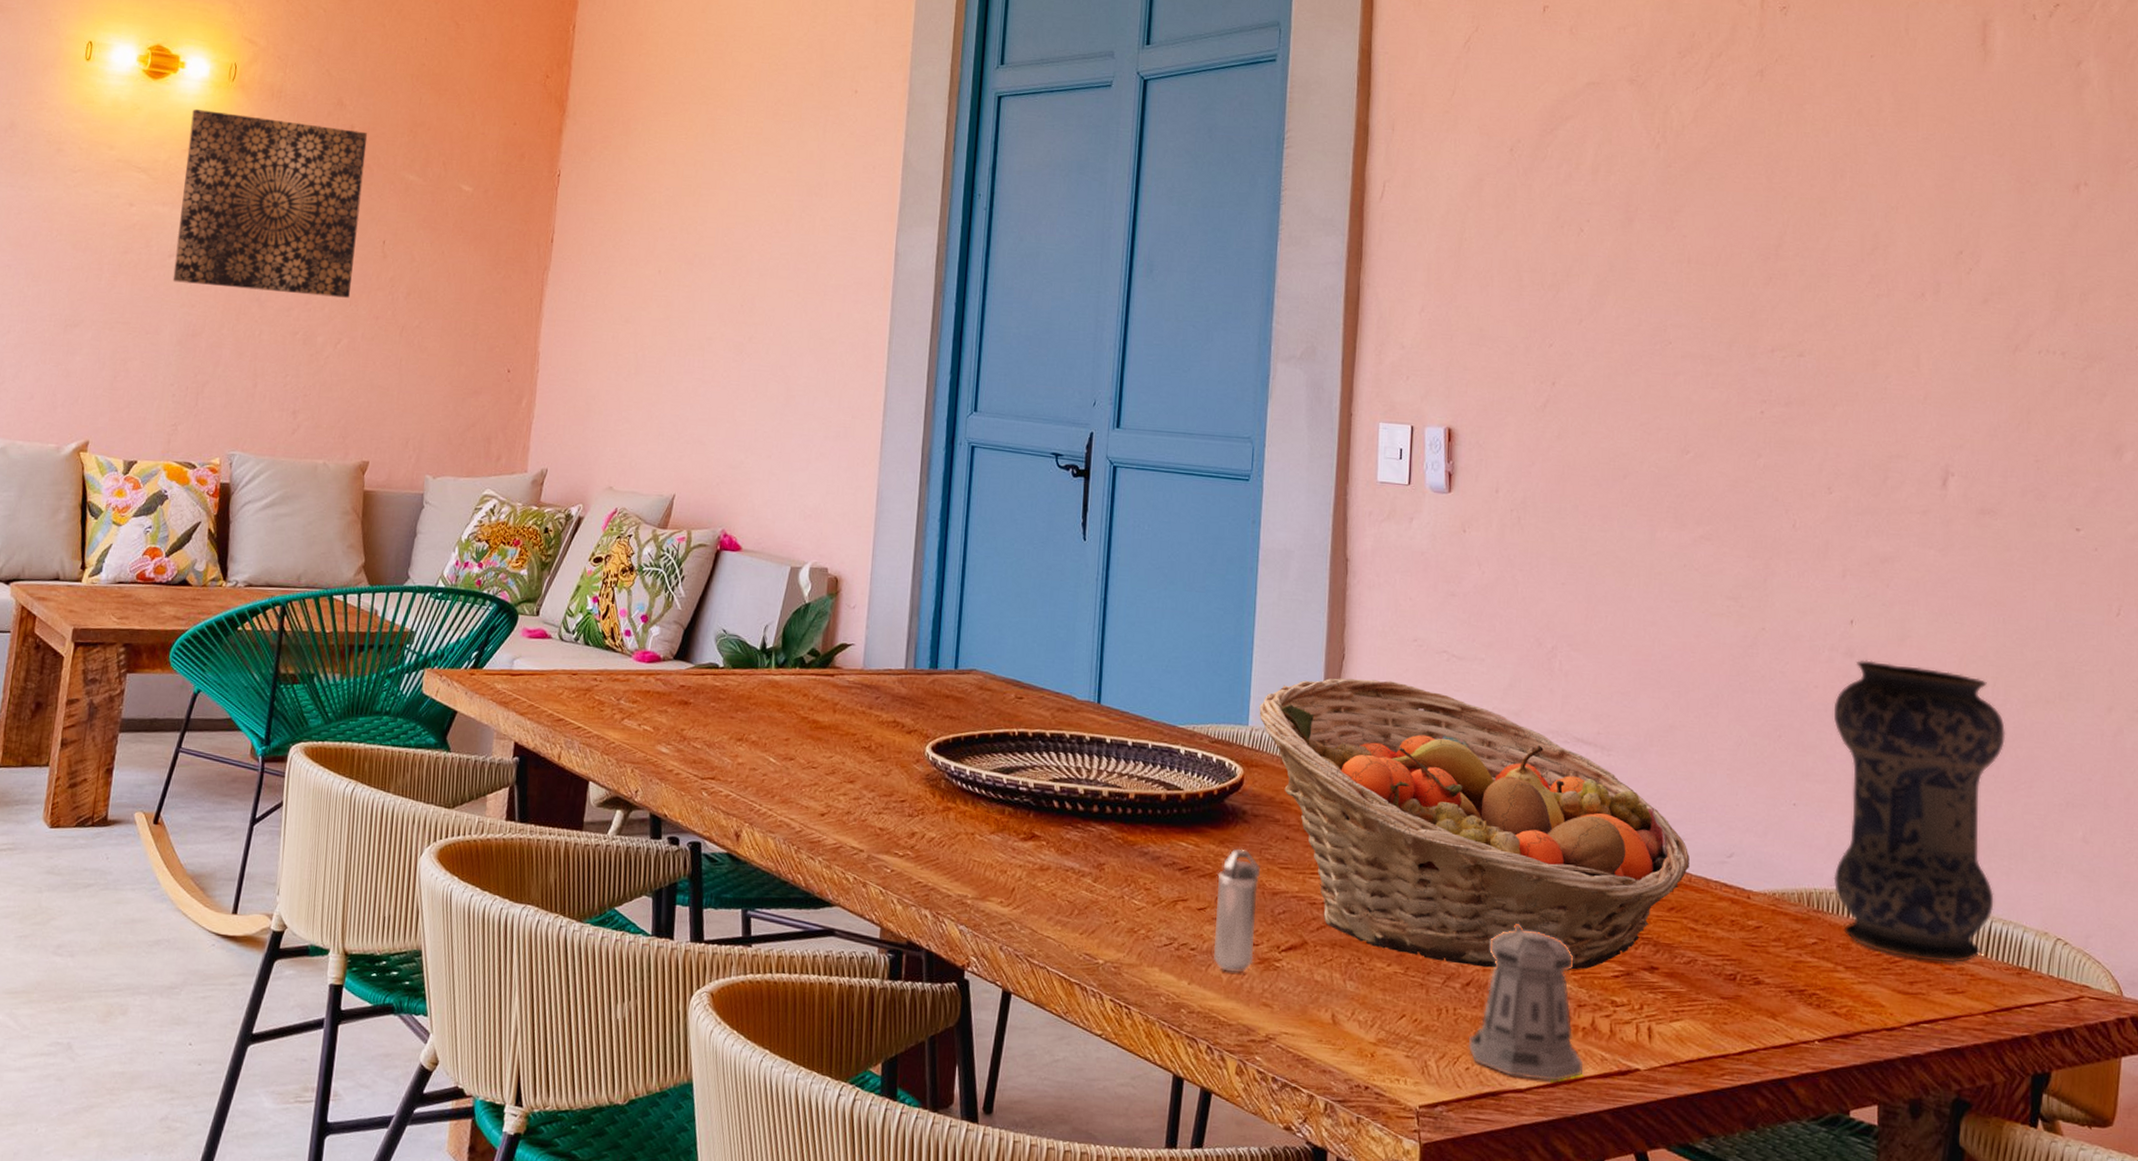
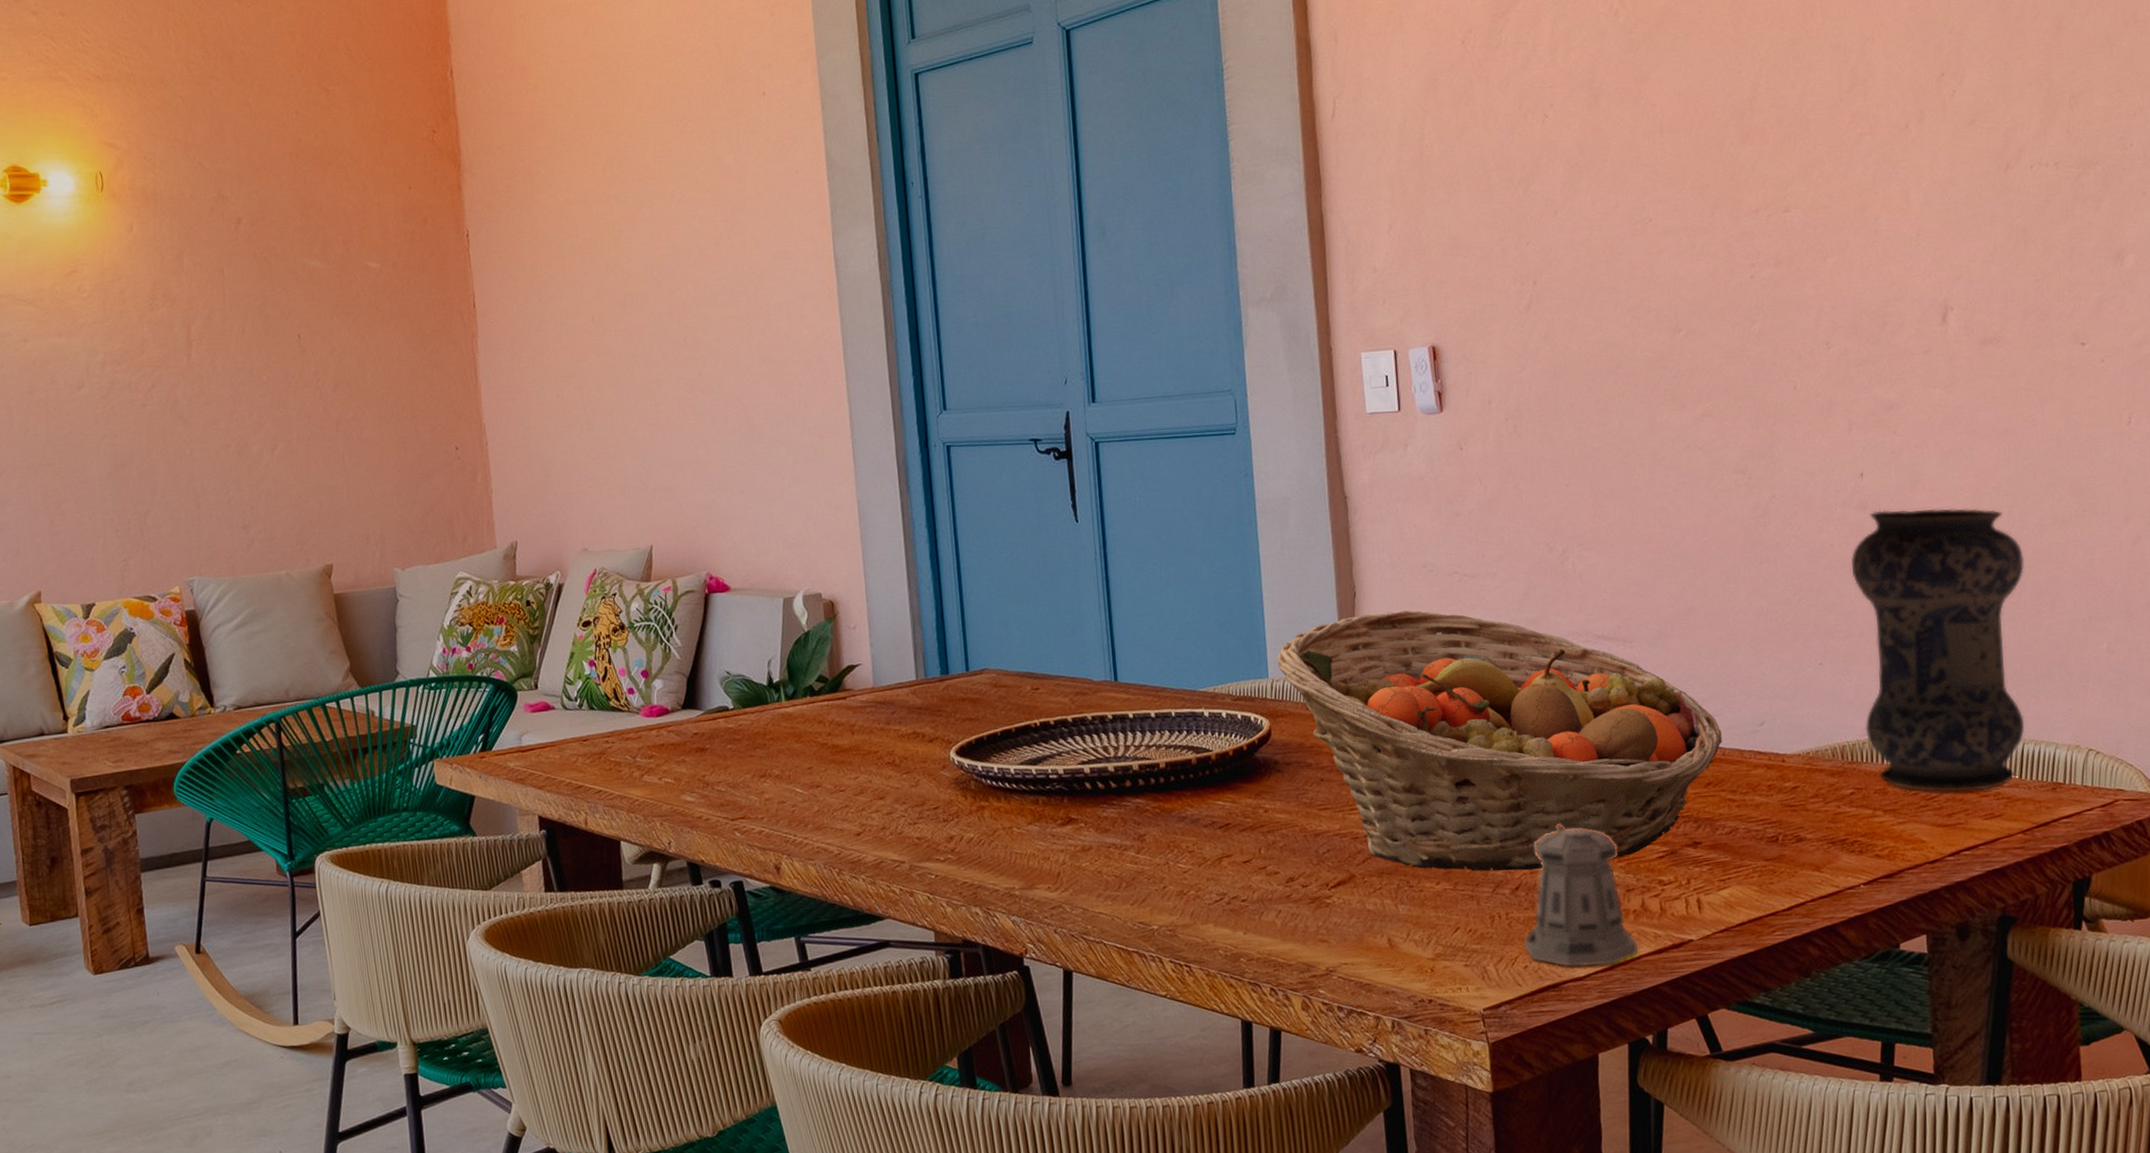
wall art: present [172,109,368,298] -> none [66,223,275,414]
shaker: present [1213,848,1261,973] -> none [1258,797,1305,916]

